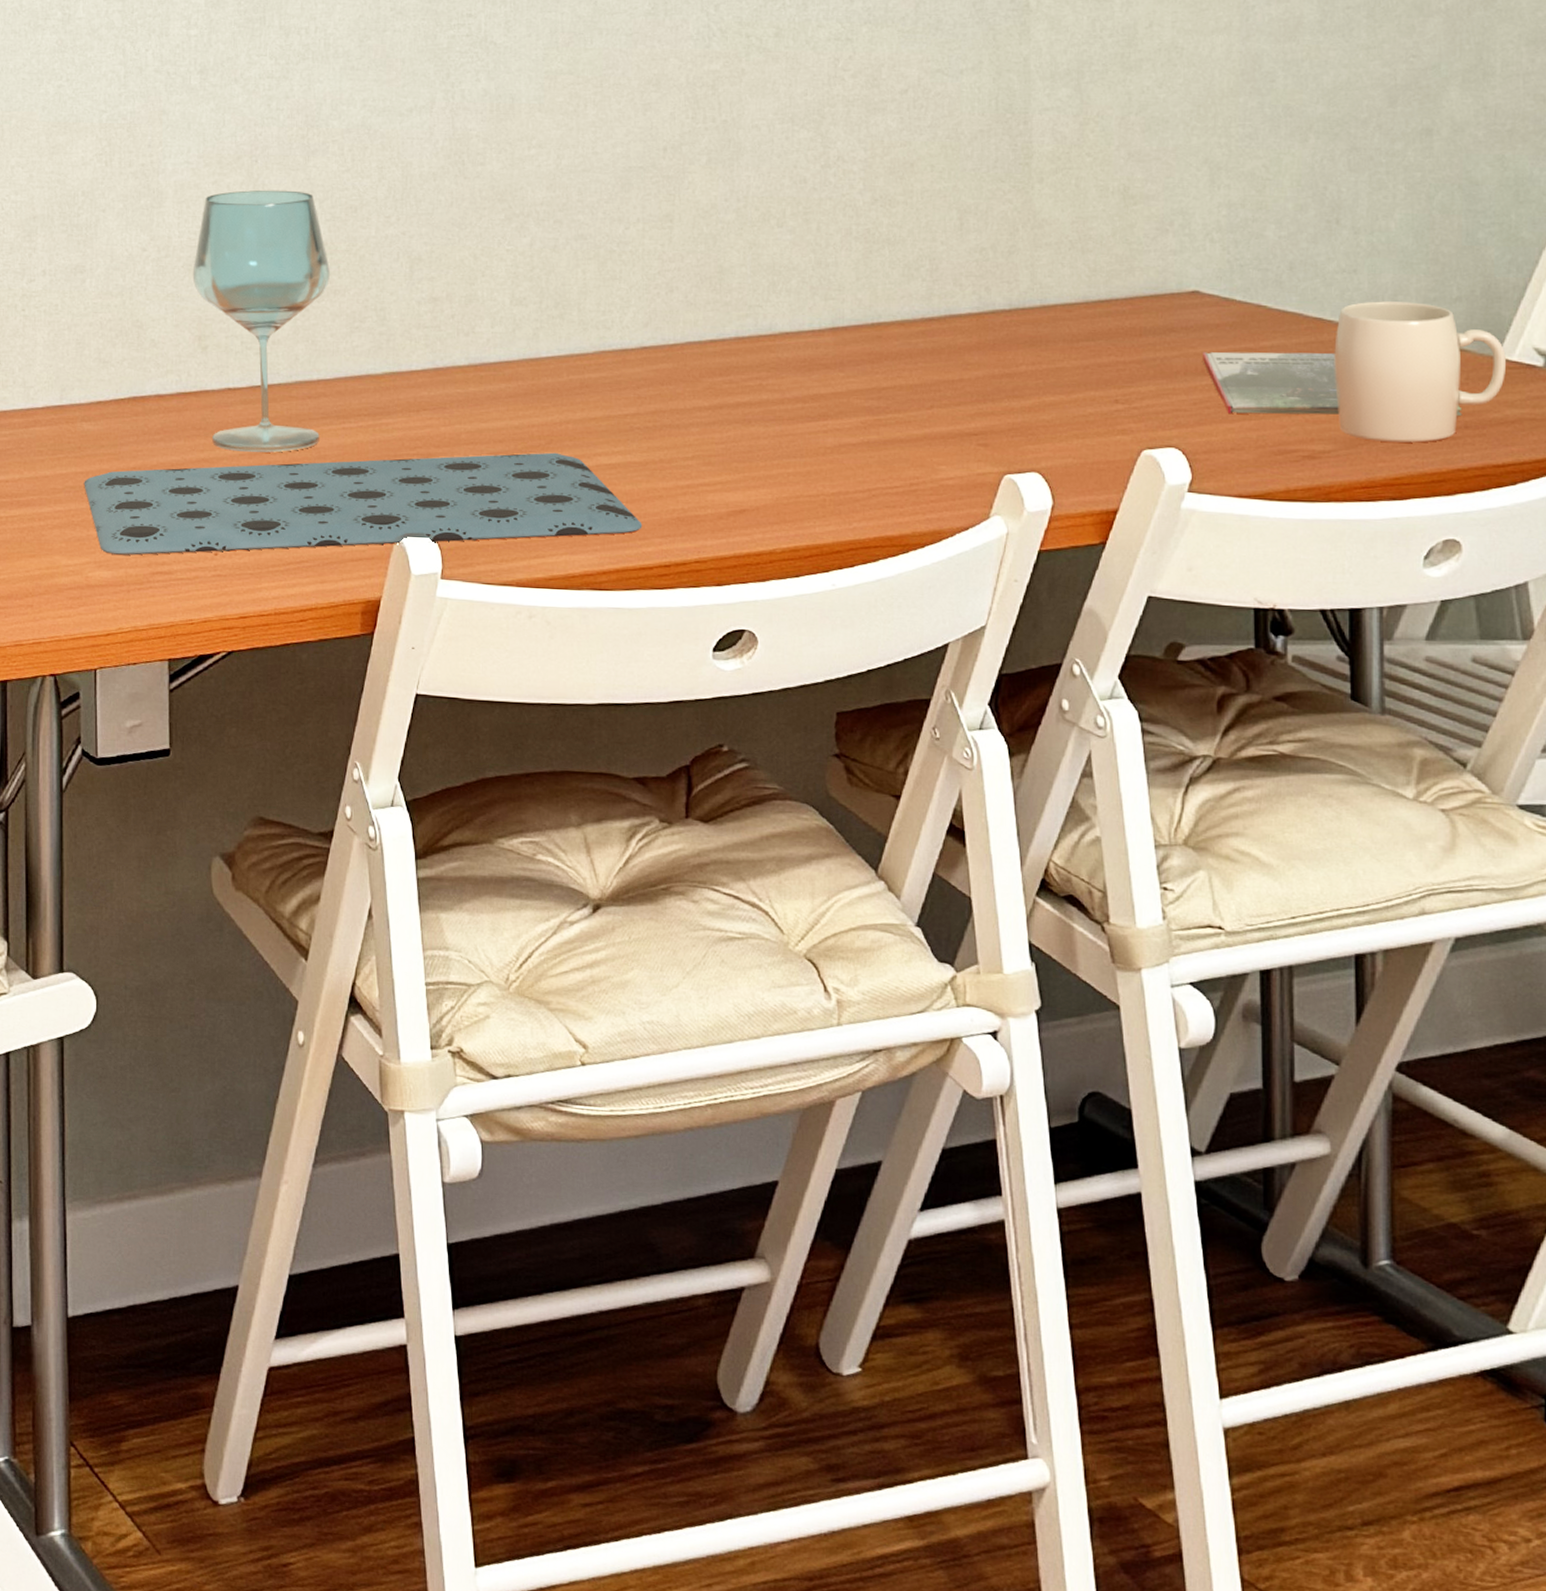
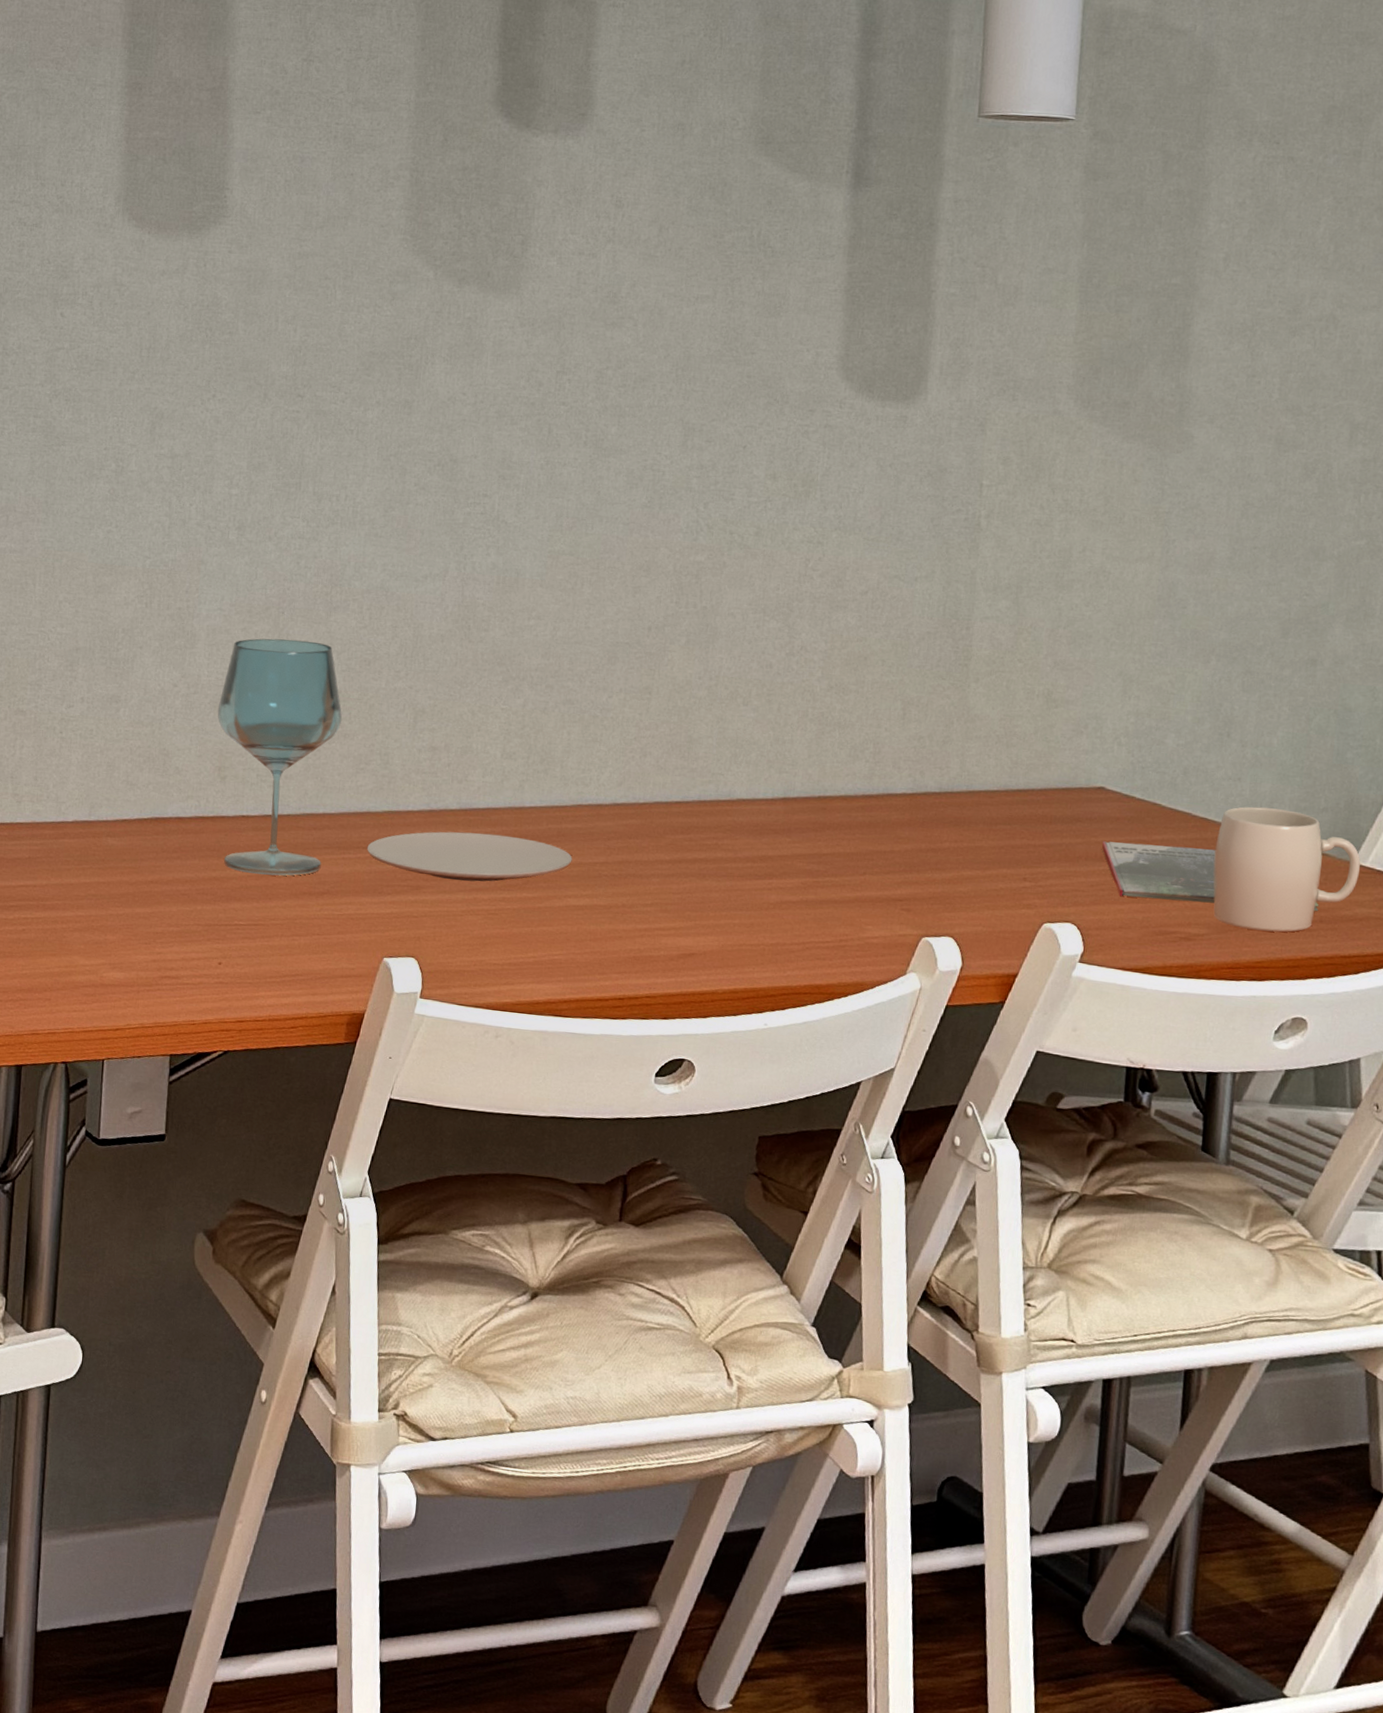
placemat: present [84,452,643,556] -> none [105,883,603,969]
plate: none [369,390,599,445] -> present [367,831,573,882]

